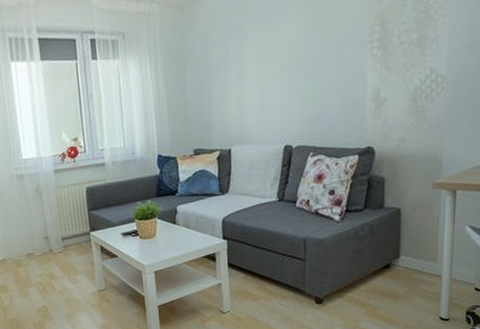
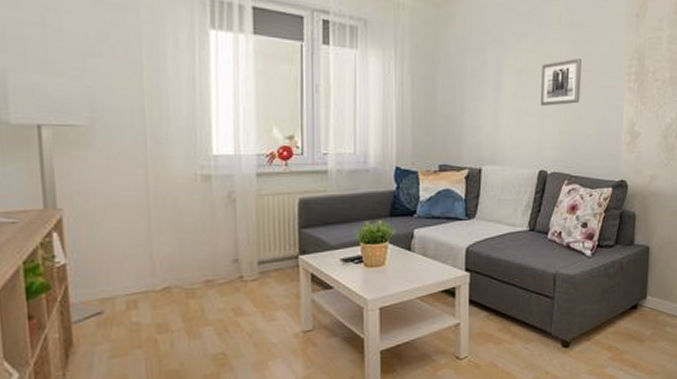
wall art: none [281,35,321,85] -> present [541,58,581,106]

